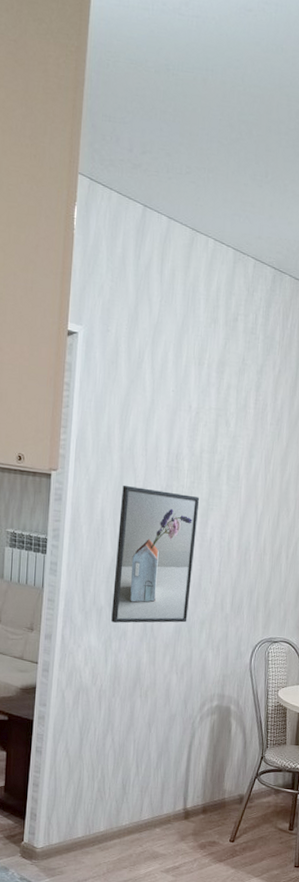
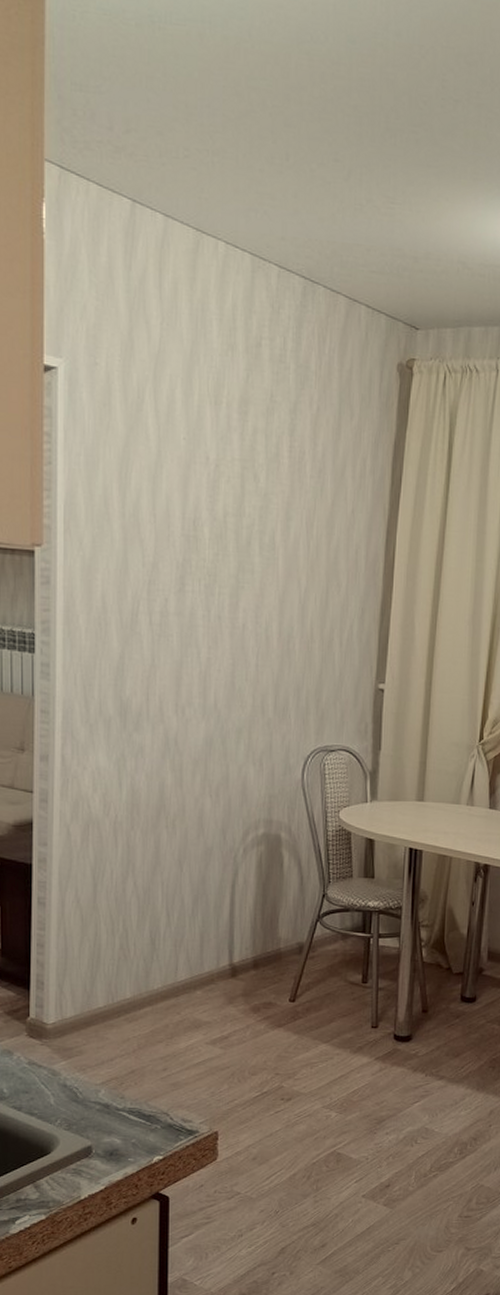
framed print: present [111,485,200,623] -> none [123,561,227,737]

